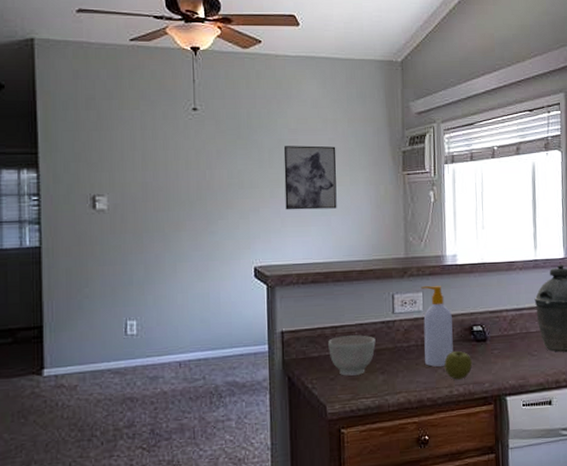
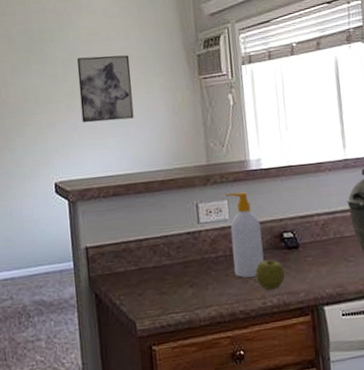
bowl: present [328,335,376,376] -> none [133,247,183,291]

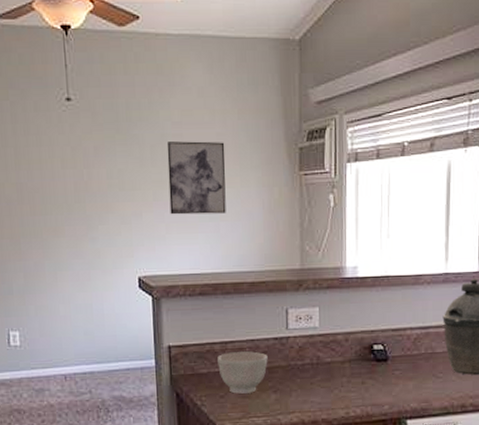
bowl: none [133,247,183,291] -> present [218,351,268,394]
soap bottle: present [225,192,264,278] -> none [317,299,352,387]
apple: present [255,260,285,290] -> none [341,371,371,401]

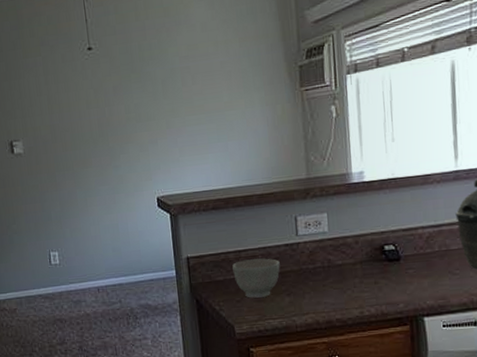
wall art: present [166,141,226,215] -> none [176,69,233,140]

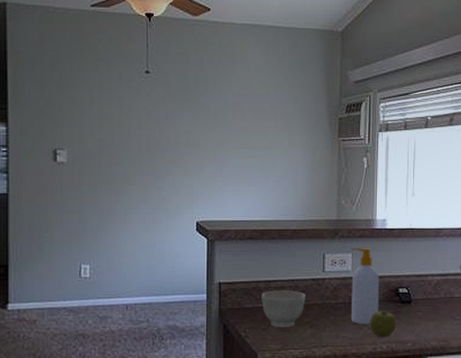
soap bottle: none [325,205,363,288] -> present [351,247,380,324]
apple: none [353,271,384,301] -> present [370,311,396,338]

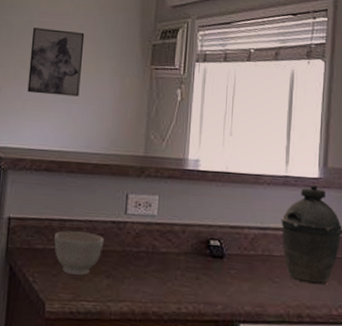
wall art: none [227,109,276,170] -> present [27,28,85,97]
soap bottle: present [351,247,380,324] -> none [154,188,189,279]
apple: present [370,311,396,338] -> none [174,265,205,297]

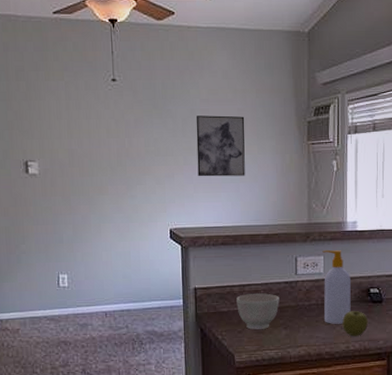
soap bottle: none [154,188,189,279] -> present [322,249,352,324]
apple: none [174,265,205,297] -> present [342,311,368,337]

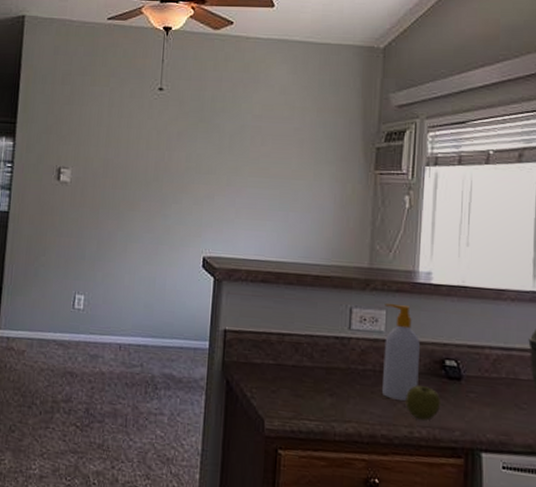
wall art: present [196,115,245,177] -> none [241,132,302,204]
bowl: present [236,293,280,330] -> none [273,345,326,393]

